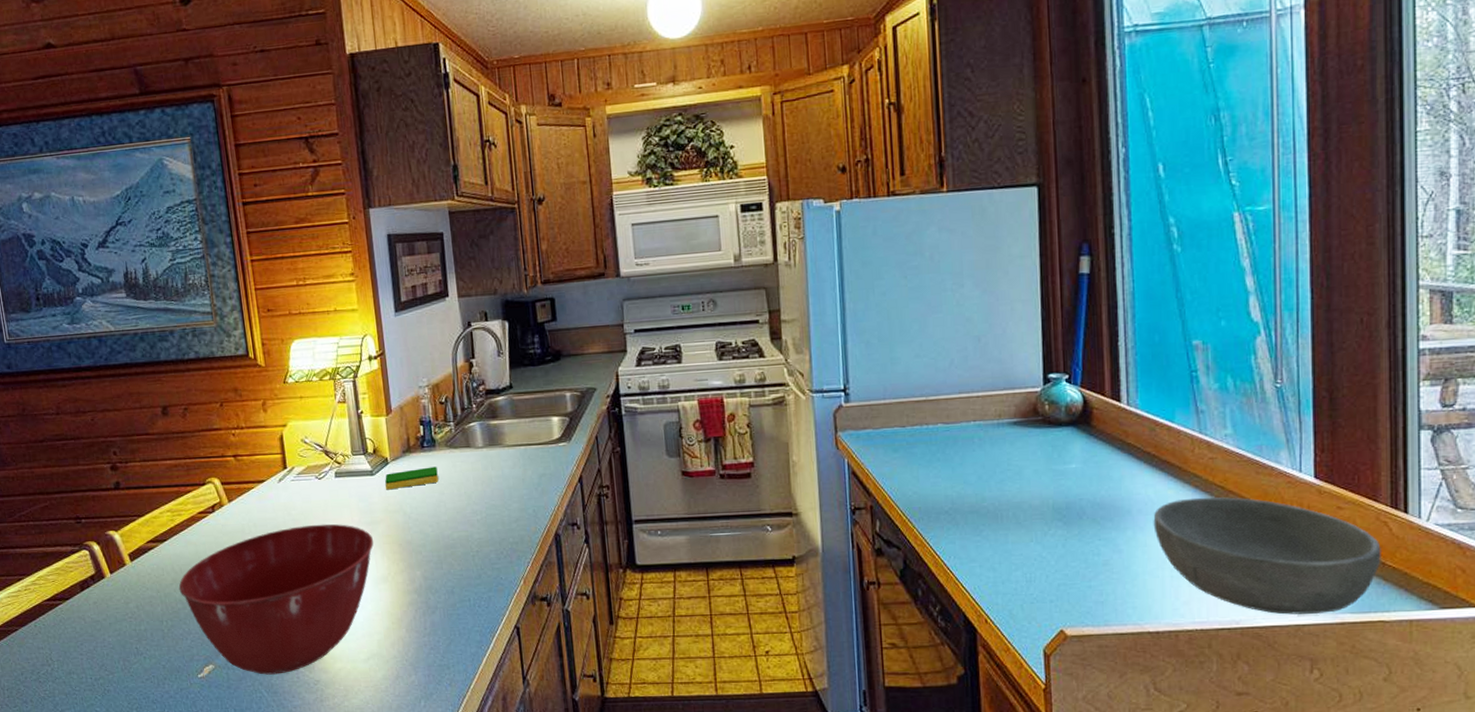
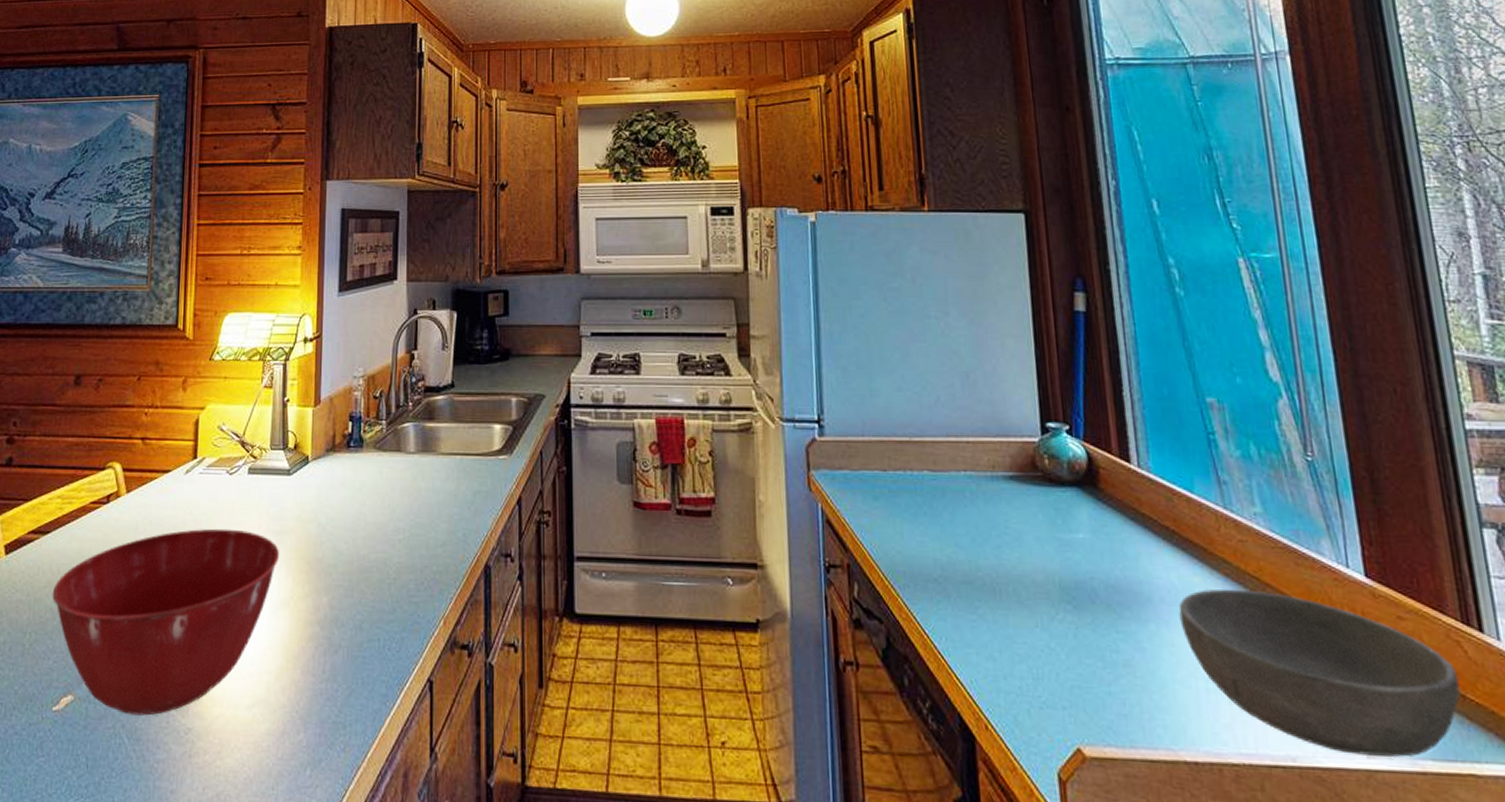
dish sponge: present [385,466,439,490] -> none [302,471,362,495]

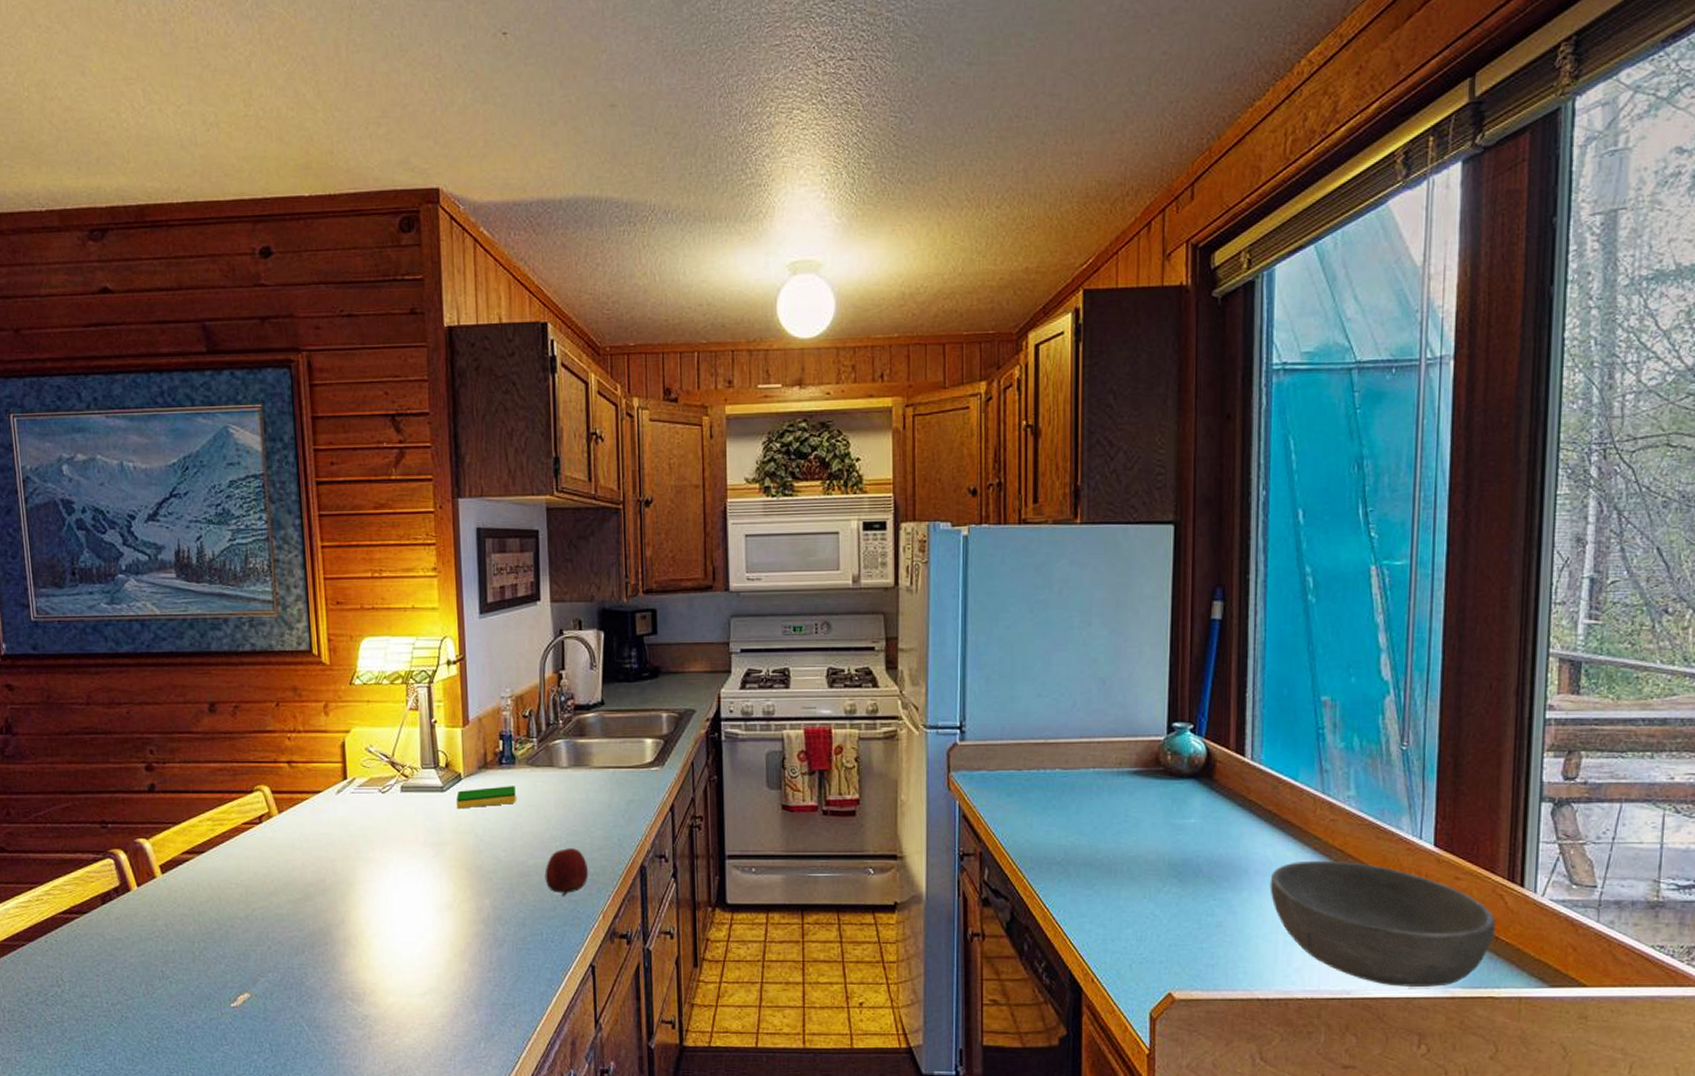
mixing bowl: present [52,528,280,716] -> none [215,842,440,1007]
dish sponge: none [302,471,362,495] -> present [456,786,516,809]
apple: none [386,542,431,597] -> present [544,848,589,896]

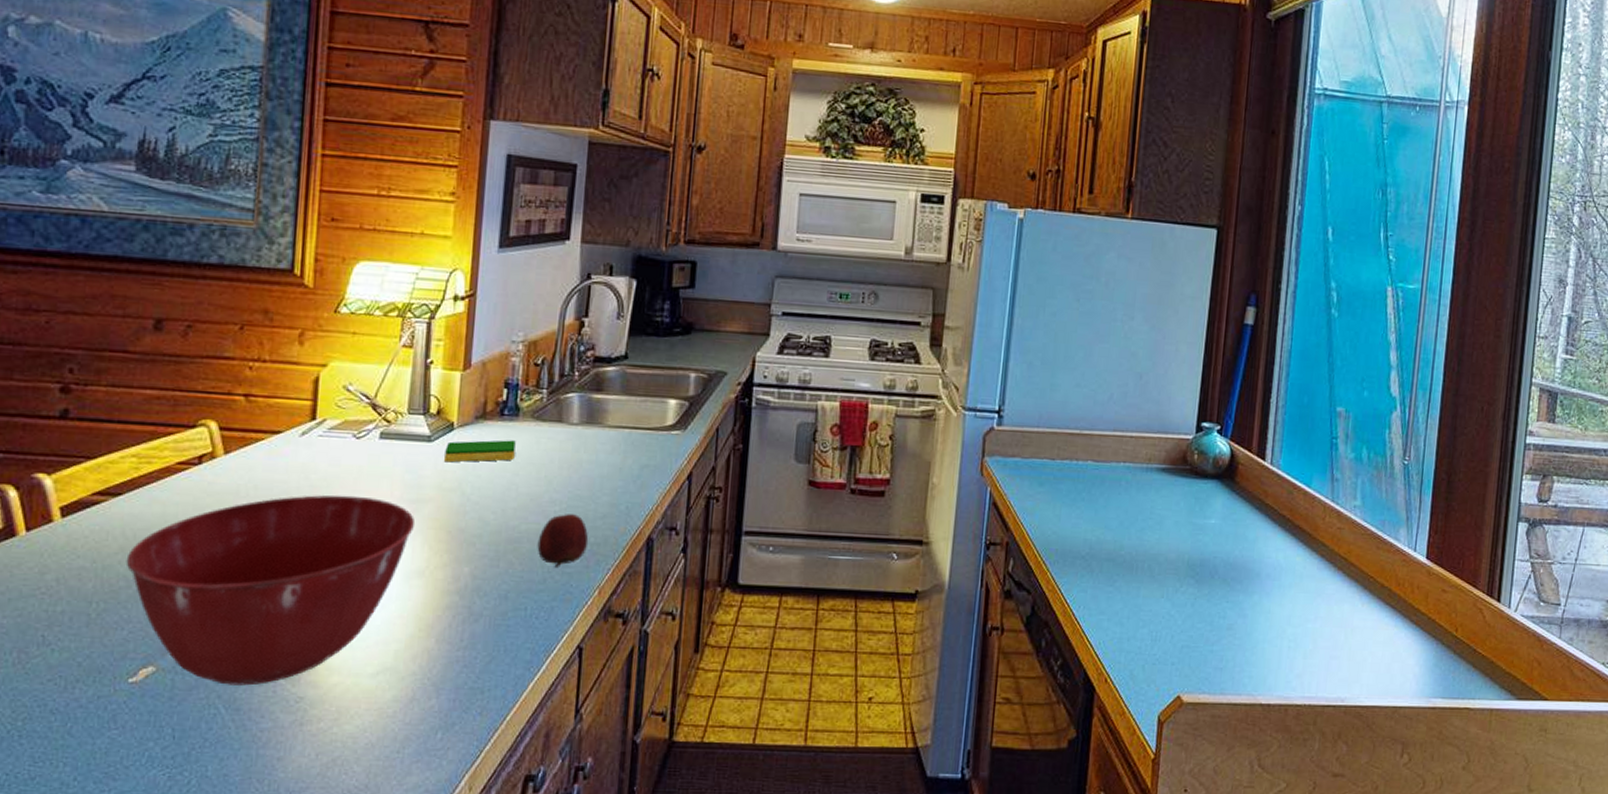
mixing bowl: none [215,842,440,1007] -> present [126,495,416,686]
bowl: present [1270,860,1496,987] -> none [1278,567,1475,697]

